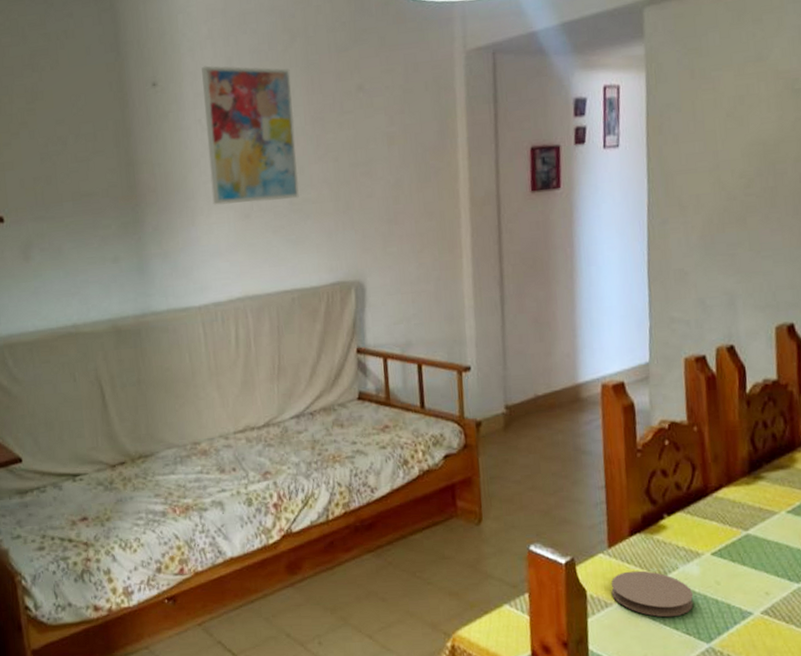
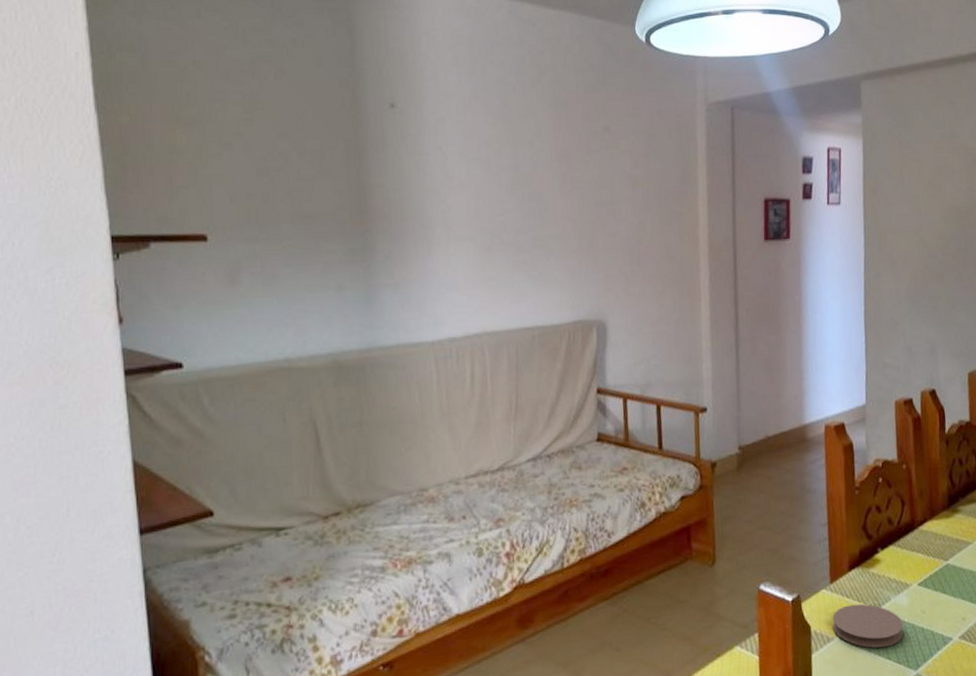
wall art: present [201,65,299,205] -> none [445,92,543,236]

